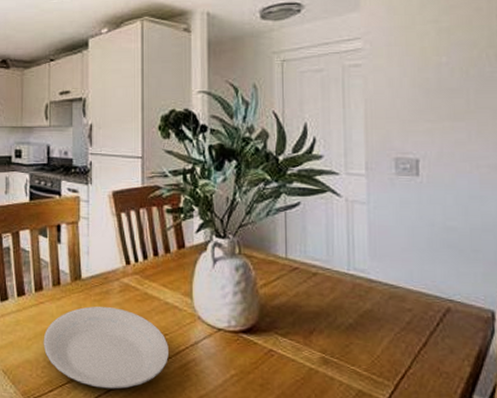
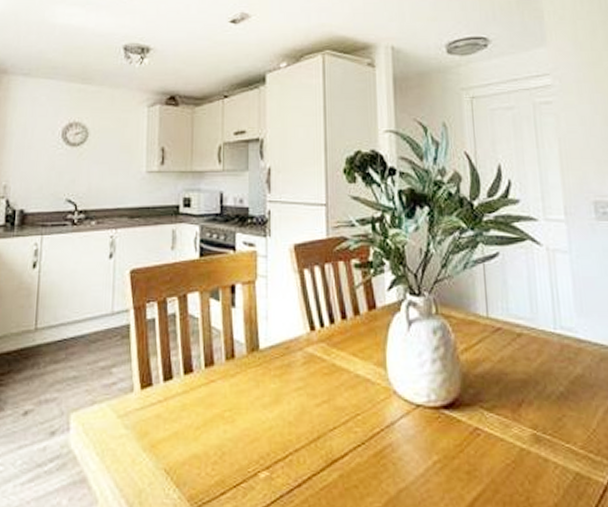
plate: present [43,306,169,389] -> none [214,383,361,487]

